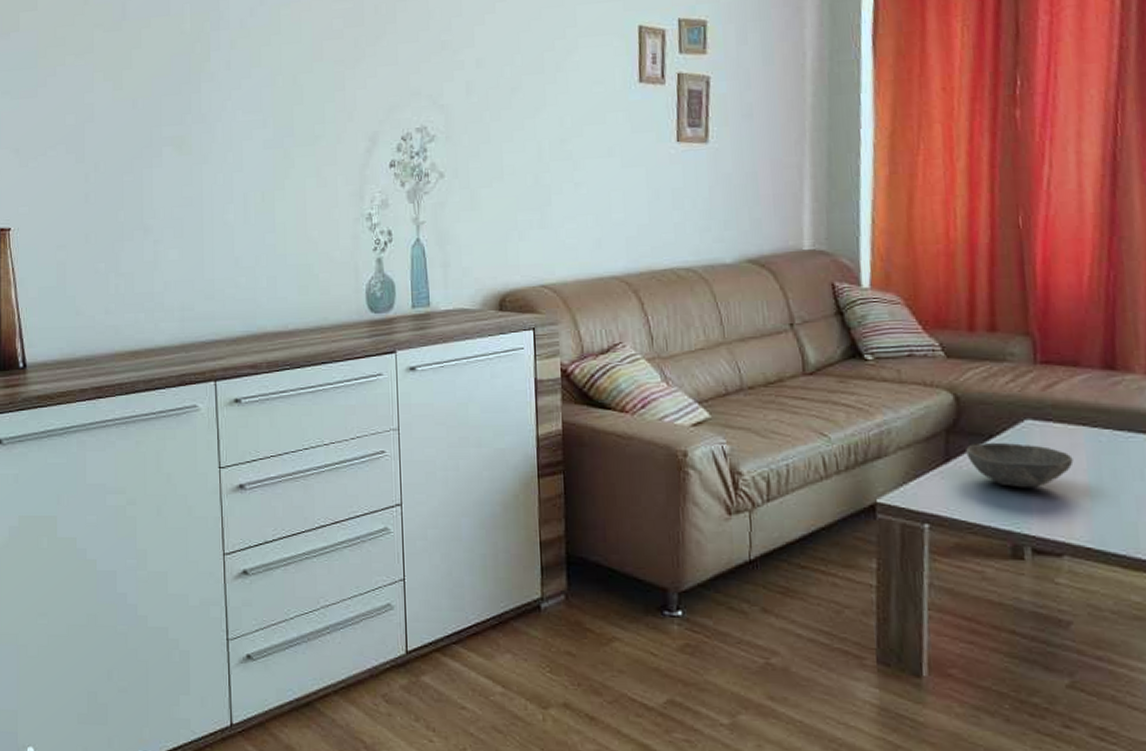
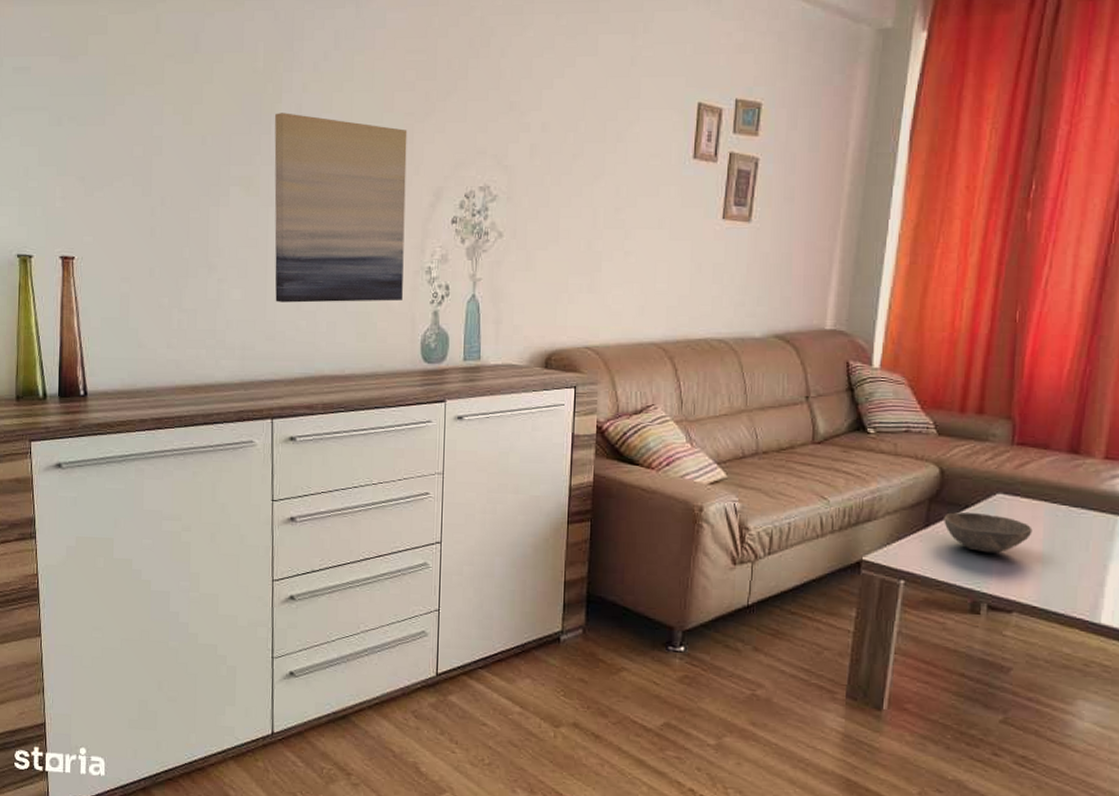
wall art: none [204,70,344,260] -> present [274,113,407,303]

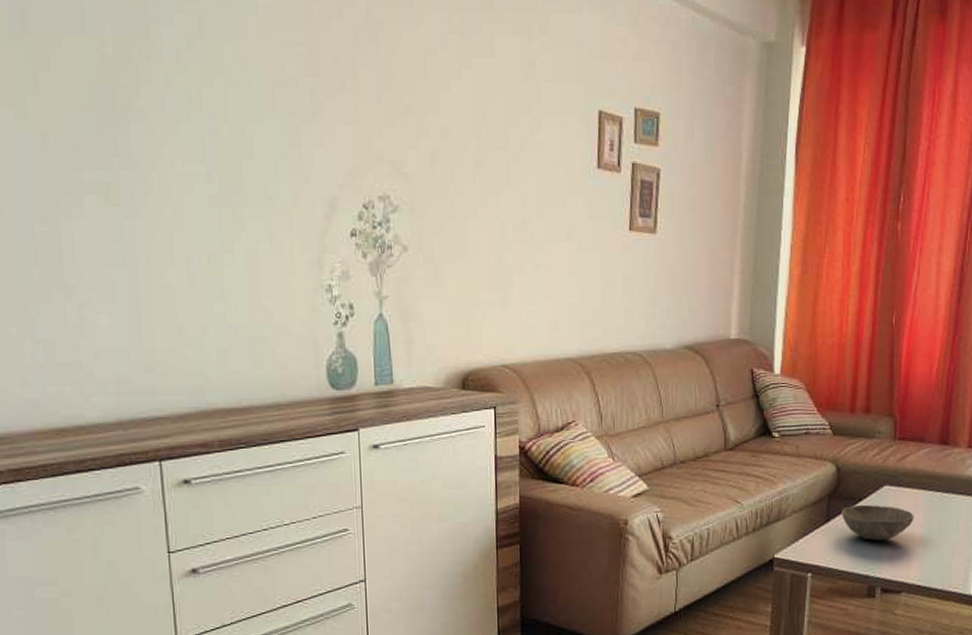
wall art: present [274,113,407,303] -> none [133,109,302,328]

